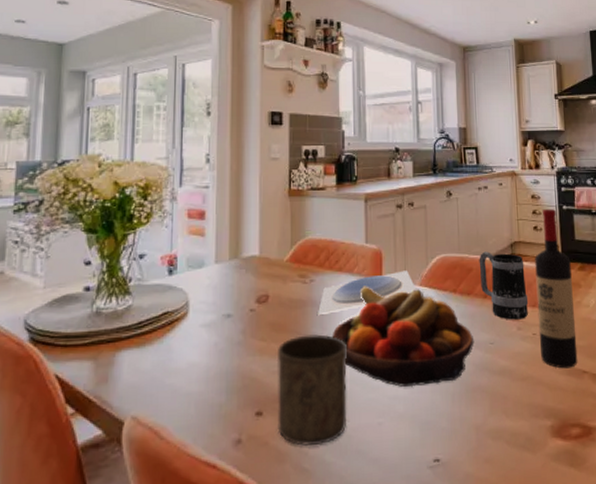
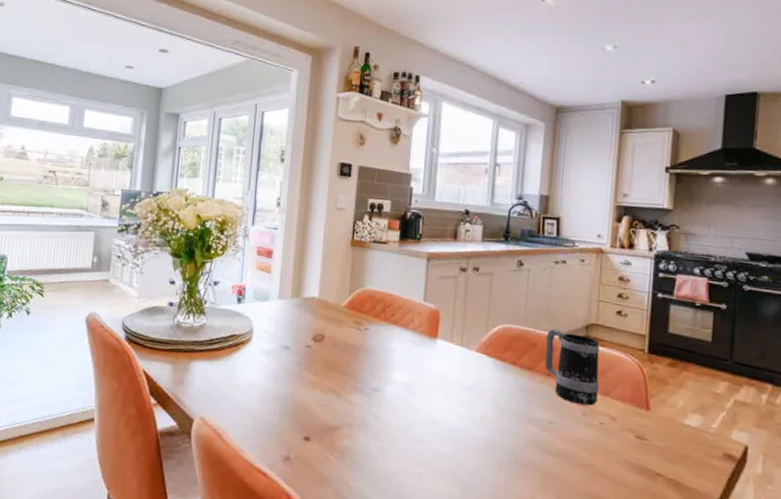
cup: present [277,334,347,446] -> none [323,377,395,480]
plate: present [318,270,417,316] -> none [369,333,473,363]
fruit bowl: present [332,286,475,387] -> none [381,342,531,452]
wine bottle: present [535,209,578,369] -> none [607,294,659,467]

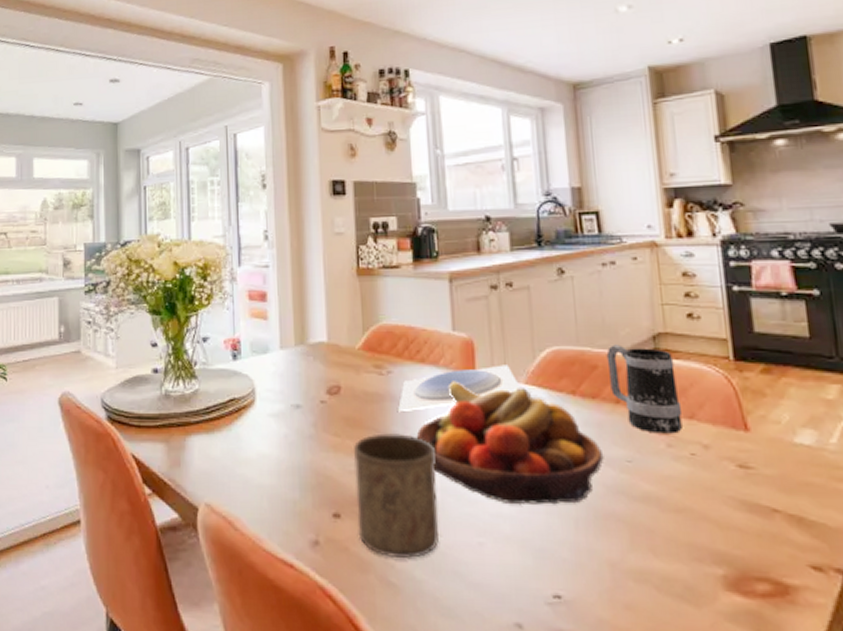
cup: none [323,377,395,480] -> present [353,433,439,560]
plate: none [369,333,473,363] -> present [398,365,521,413]
fruit bowl: none [381,342,531,452] -> present [416,381,604,505]

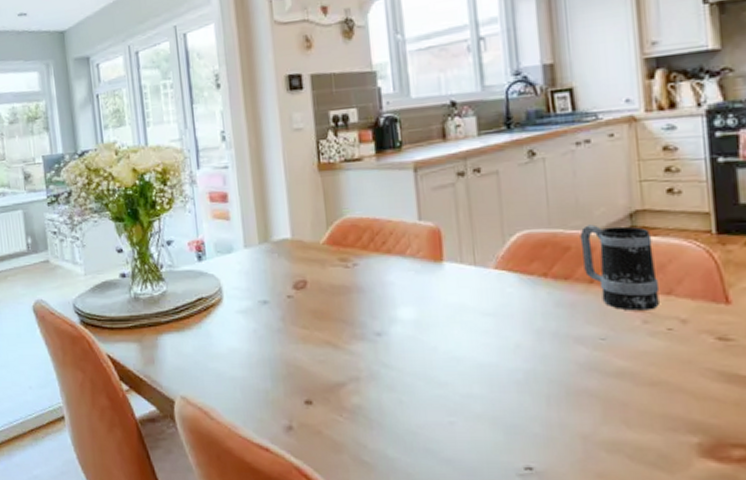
cup: present [353,433,439,560] -> none [322,323,410,440]
plate: present [398,365,521,413] -> none [365,251,491,303]
fruit bowl: present [416,381,604,505] -> none [384,270,577,386]

